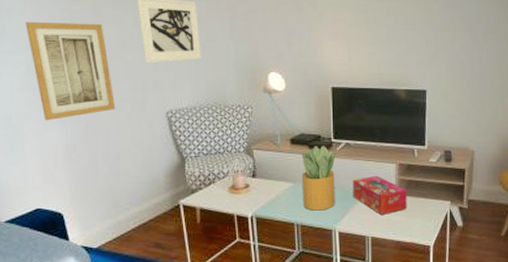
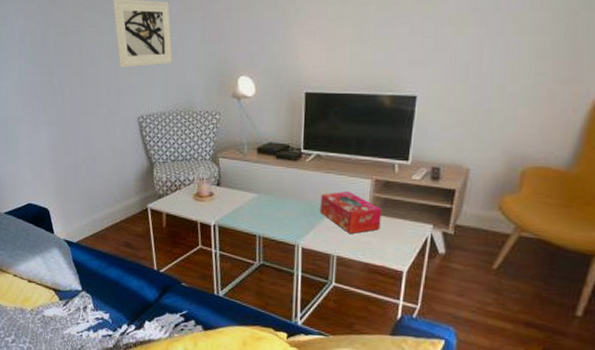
wall art: present [25,21,116,121] -> none [18,28,93,124]
potted plant: present [301,146,336,211] -> none [266,156,305,224]

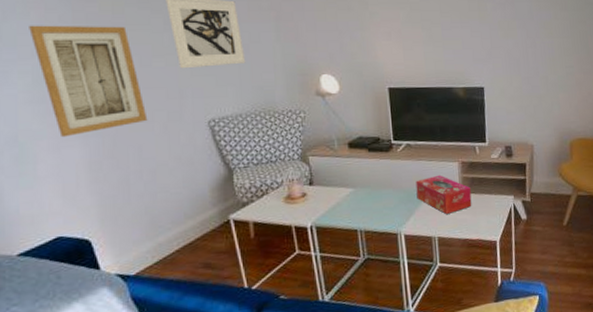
wall art: none [18,28,93,124] -> present [29,25,148,138]

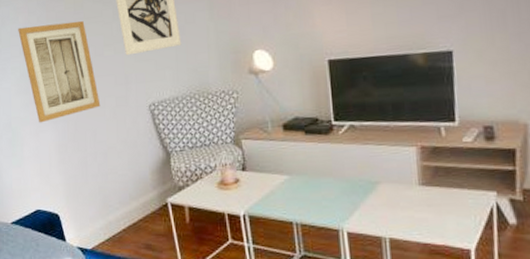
tissue box: present [415,175,472,214] -> none [361,162,436,210]

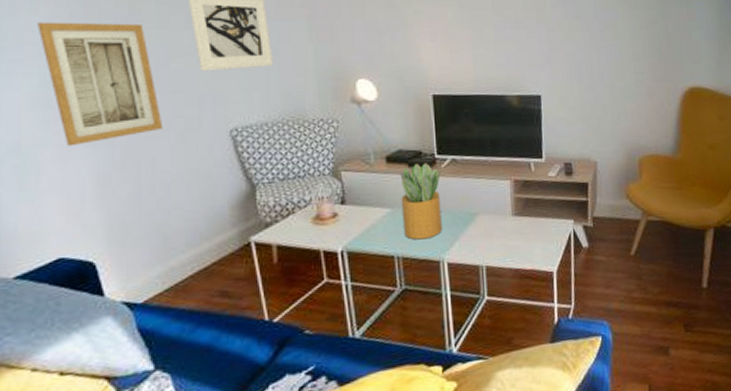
potted plant: none [296,130,341,207] -> present [400,163,442,240]

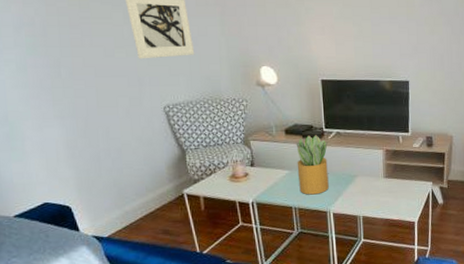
wall art: present [37,22,163,147] -> none [10,18,113,119]

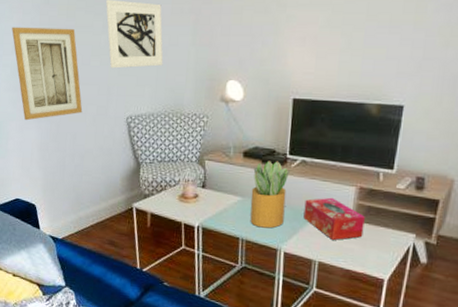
wall art: none [10,18,113,119] -> present [12,27,83,121]
tissue box: none [344,161,394,196] -> present [303,197,365,240]

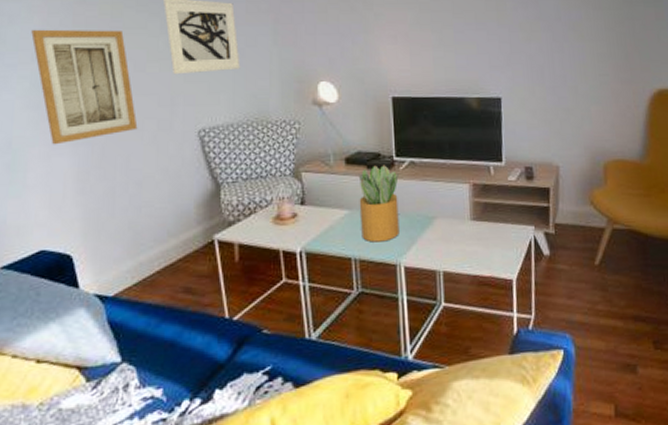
tissue box: present [303,197,365,240] -> none [419,198,484,244]

